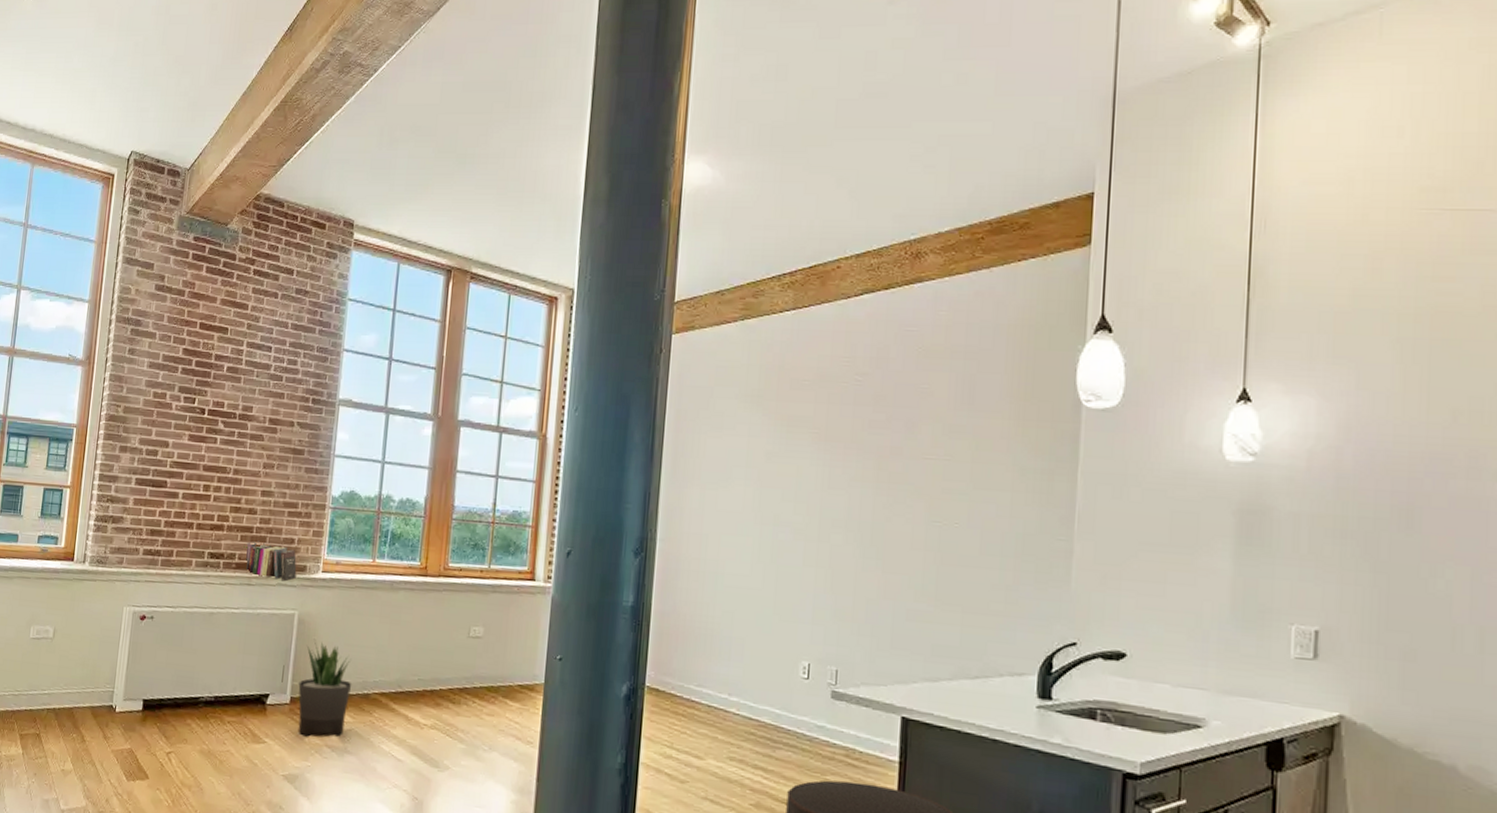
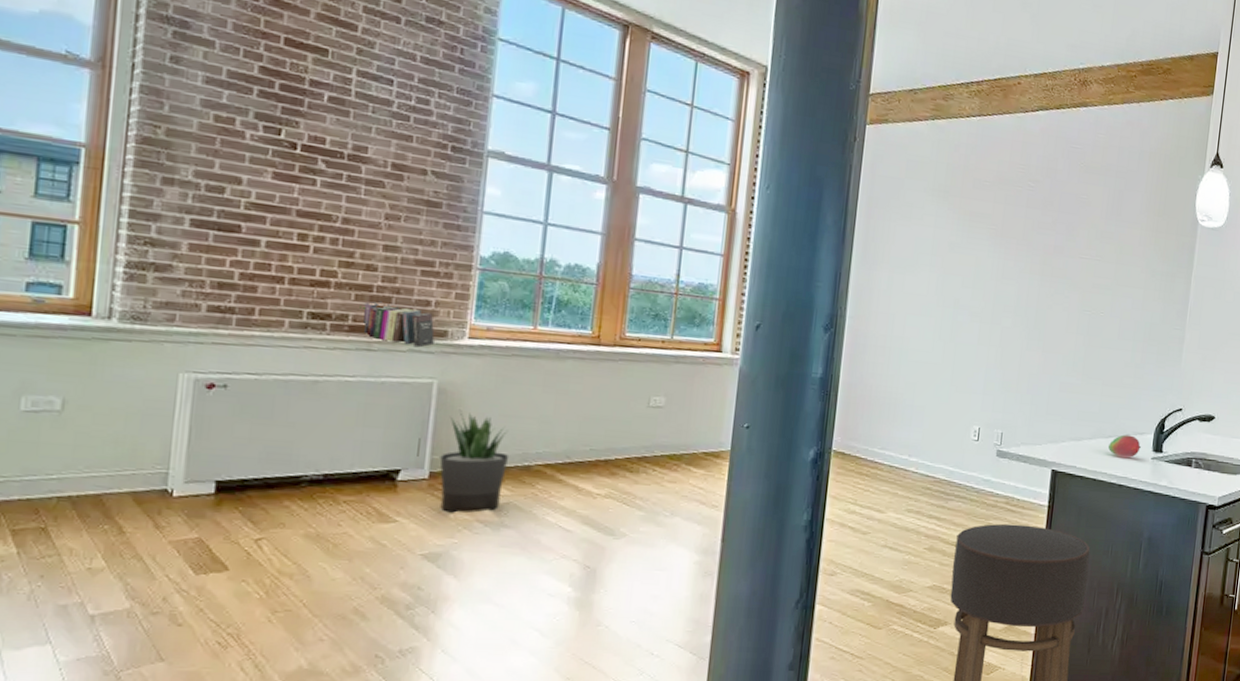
fruit: none [974,675,1020,706] -> present [1107,434,1141,459]

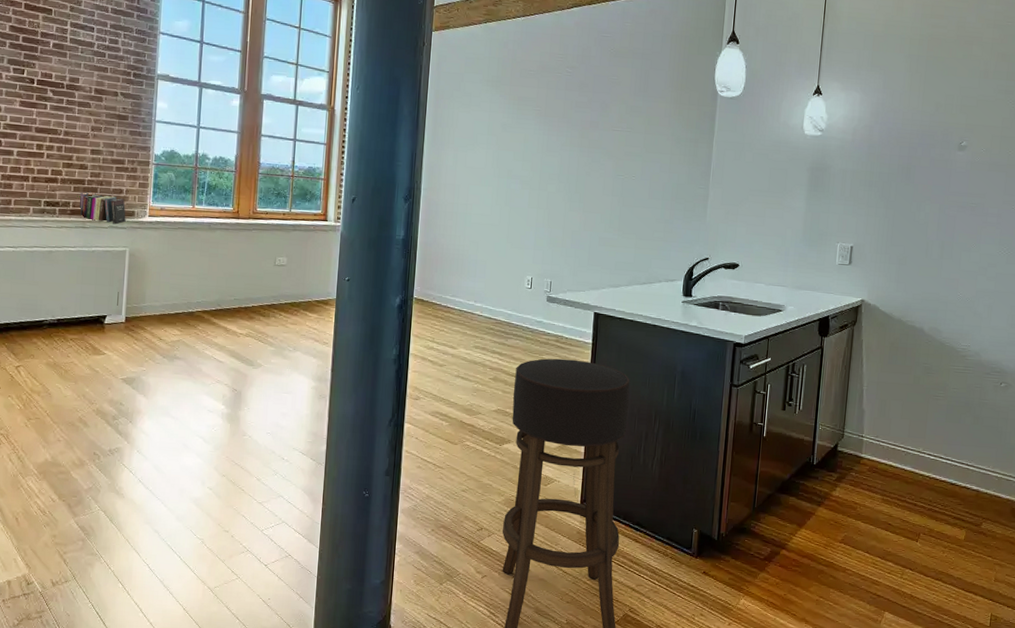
planter: present [439,409,510,514] -> none [132,270,179,348]
fruit: present [1107,434,1141,459] -> none [642,281,672,302]

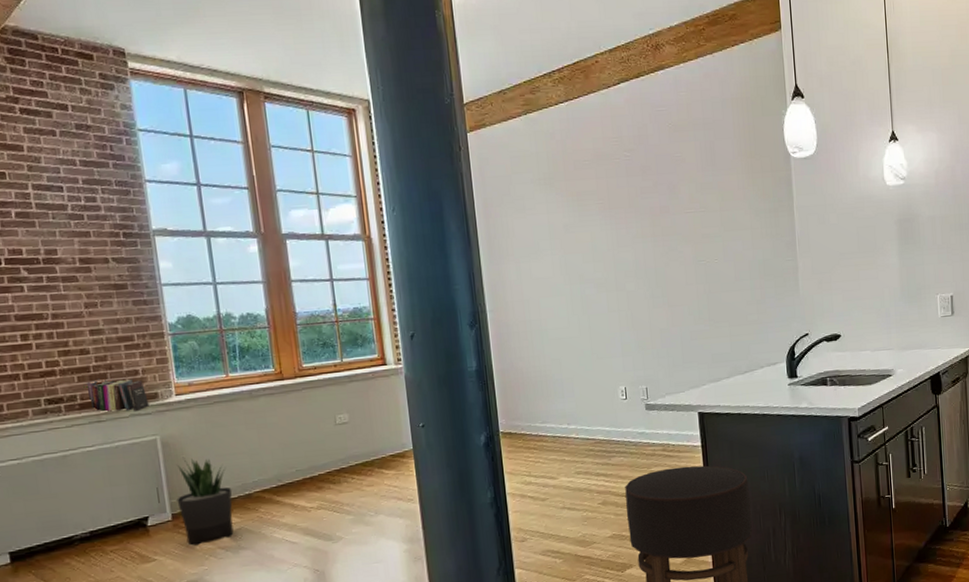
planter: none [132,270,179,348] -> present [177,457,234,545]

